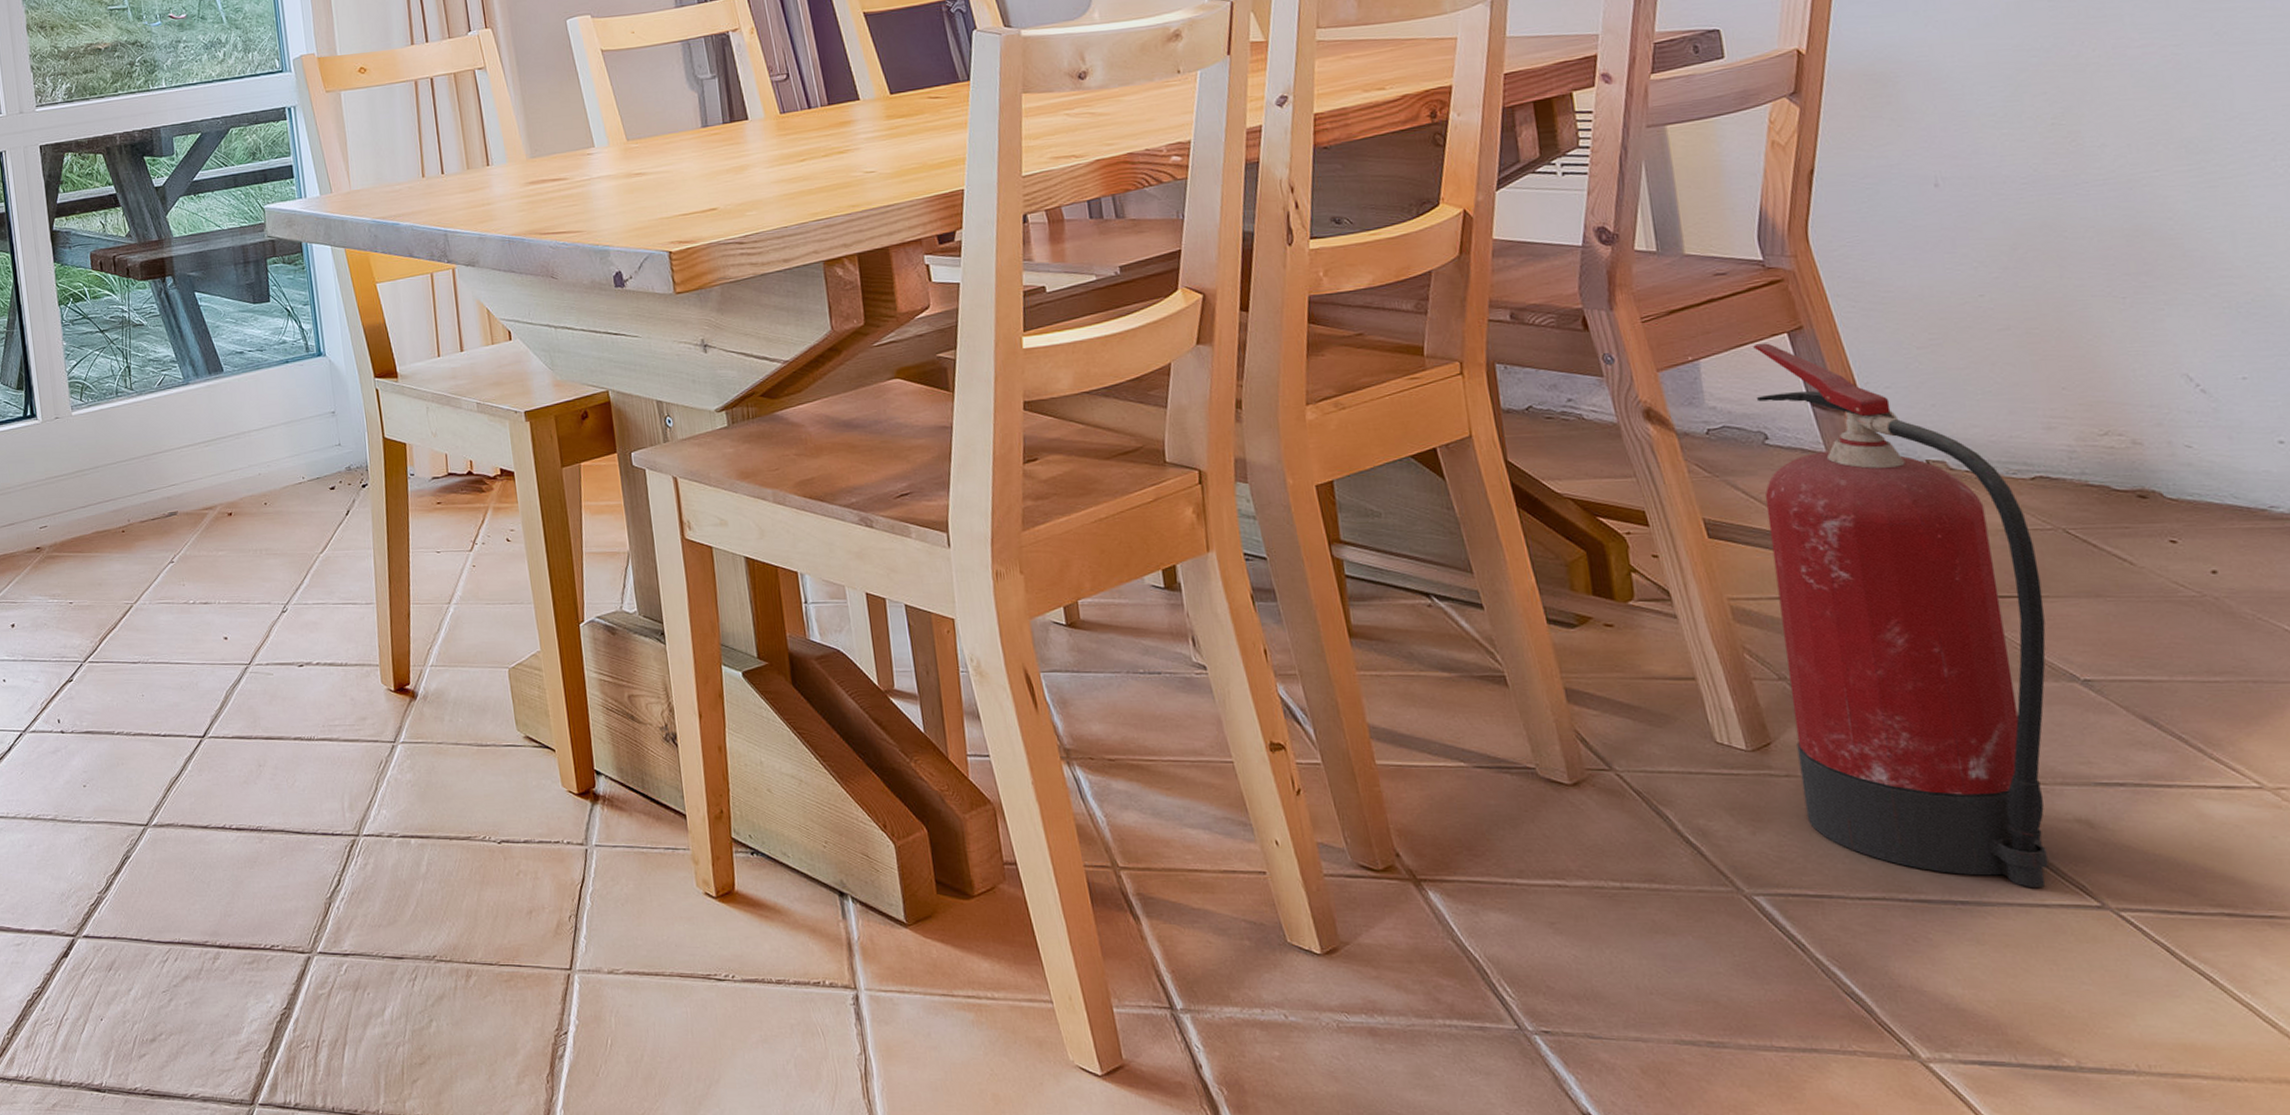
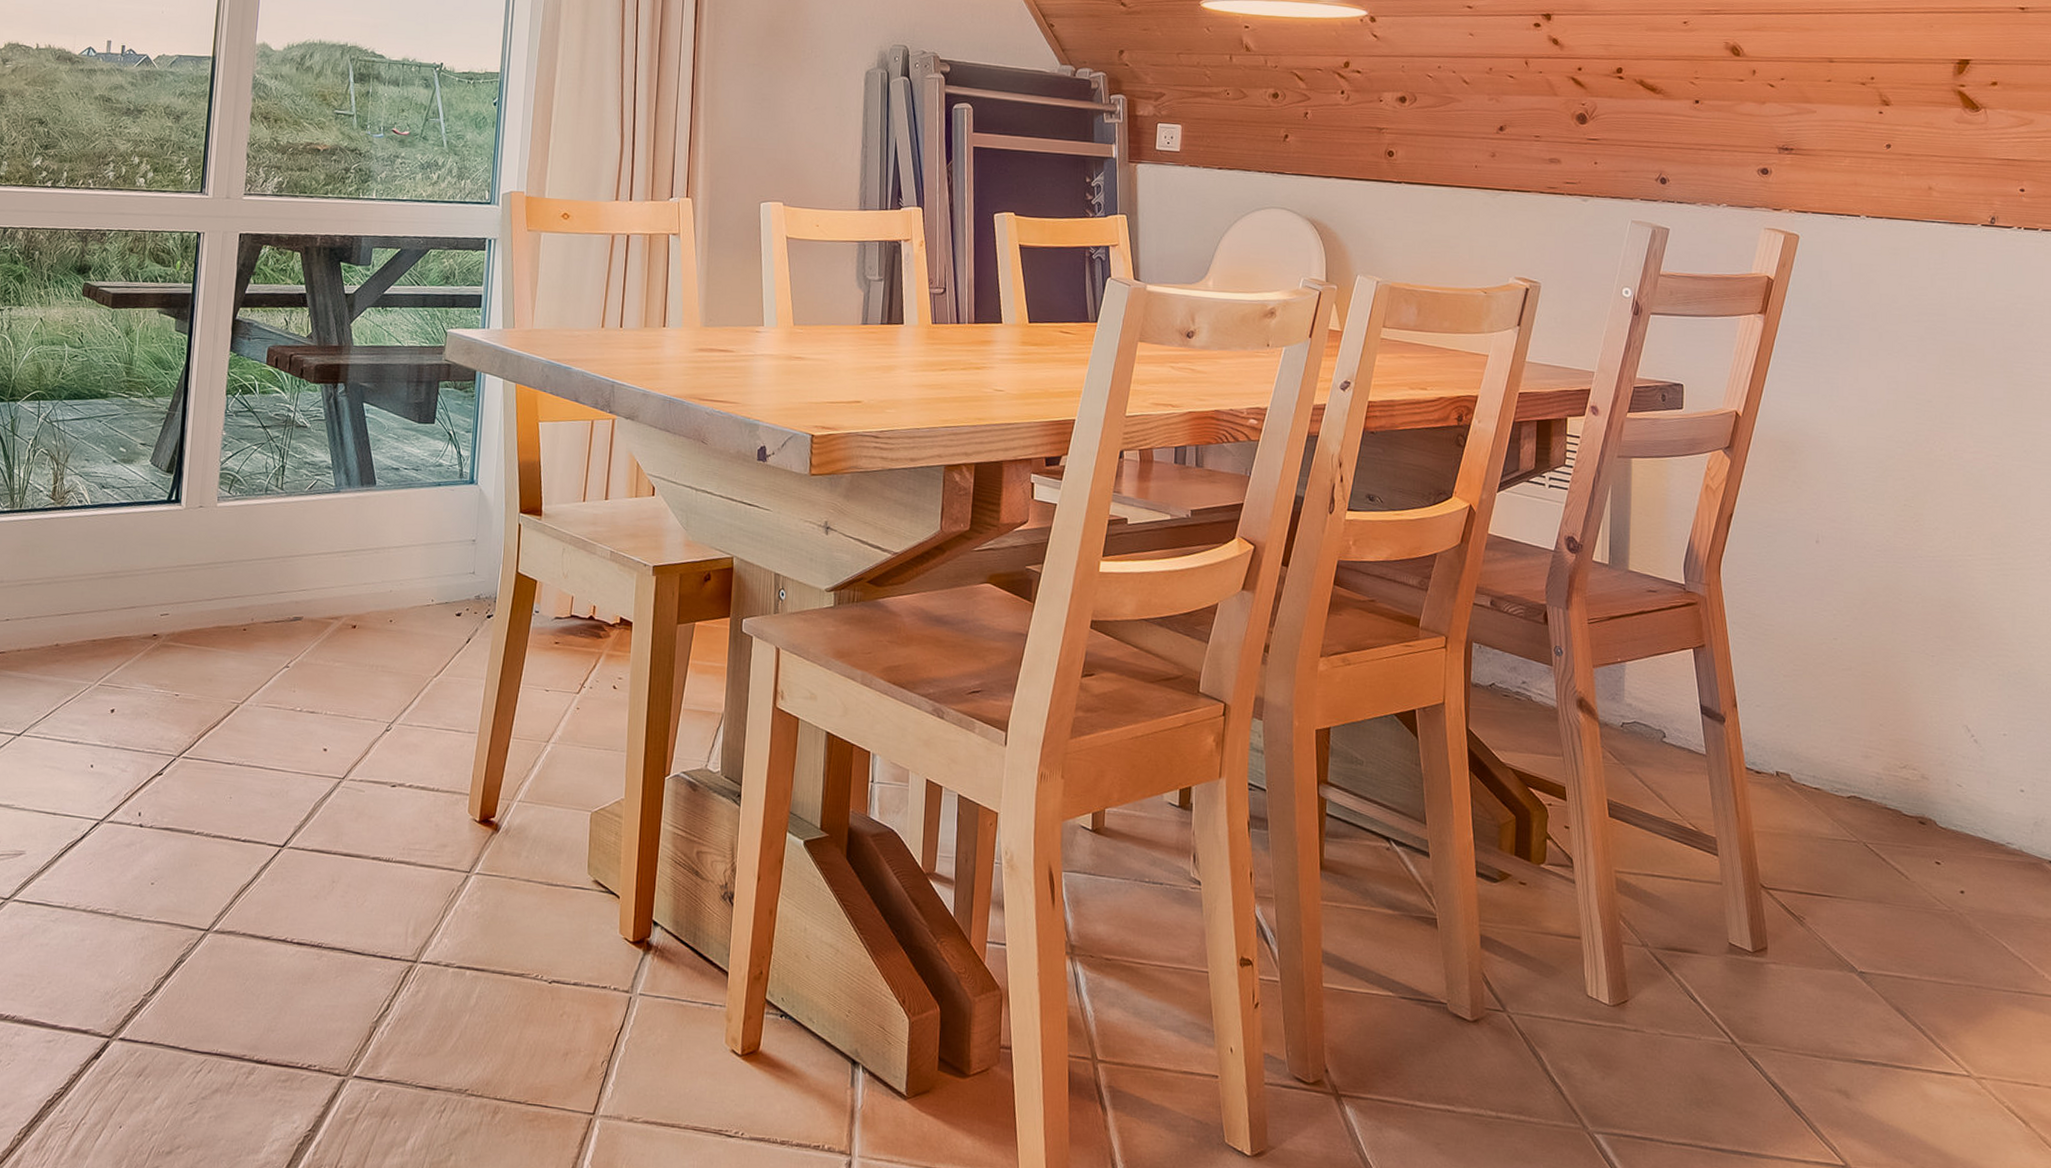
fire extinguisher: present [1753,343,2049,889] -> none [1645,654,1842,1147]

